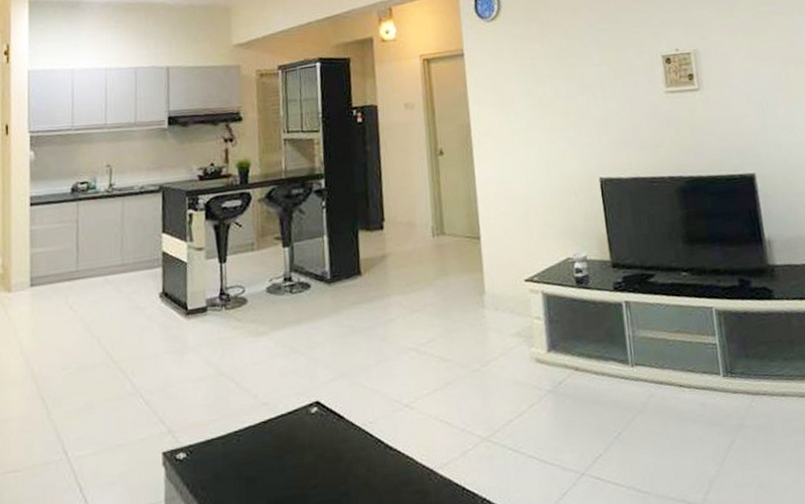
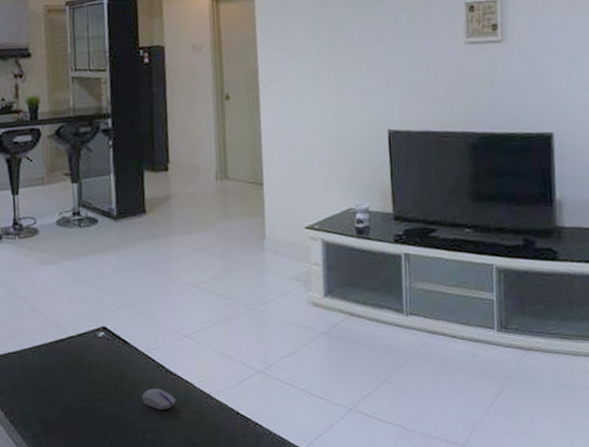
computer mouse: none [359,467,397,492] -> present [142,388,176,410]

